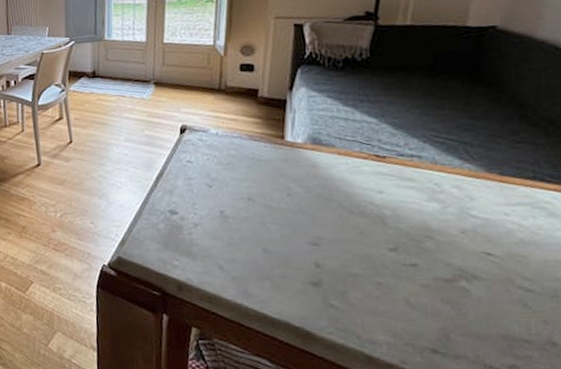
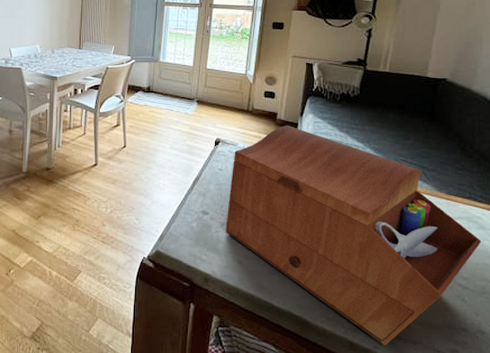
sewing box: none [200,103,552,360] -> present [226,126,482,345]

